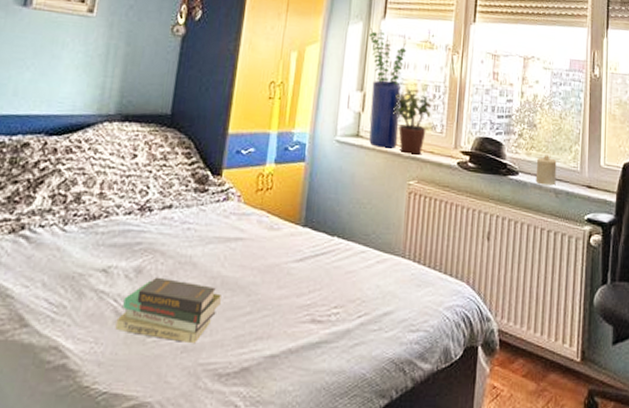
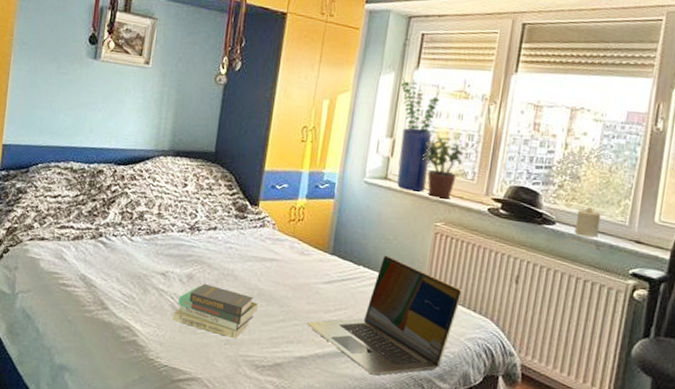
laptop: none [277,222,438,365] -> present [306,255,462,376]

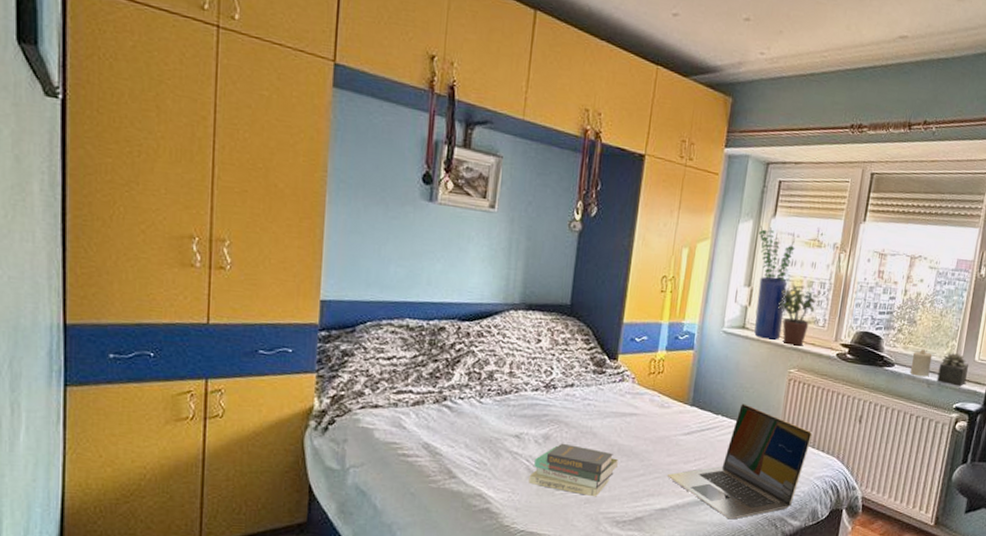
succulent plant: none [607,212,648,252] -> present [936,352,969,388]

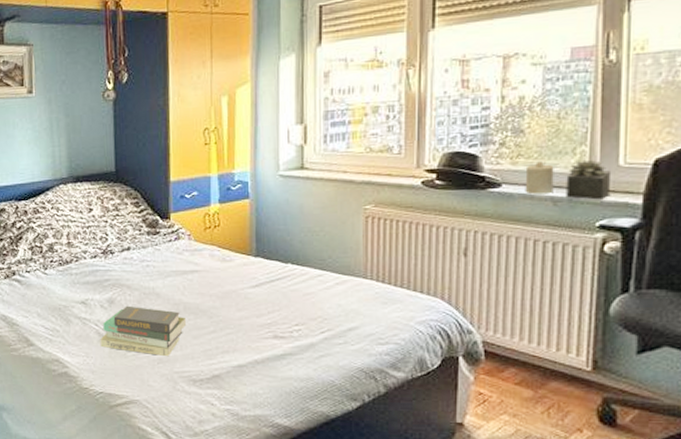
laptop: present [666,403,813,520] -> none [239,249,405,374]
vase: present [754,225,795,340] -> none [303,56,350,177]
potted plant: present [778,284,818,346] -> none [340,113,387,180]

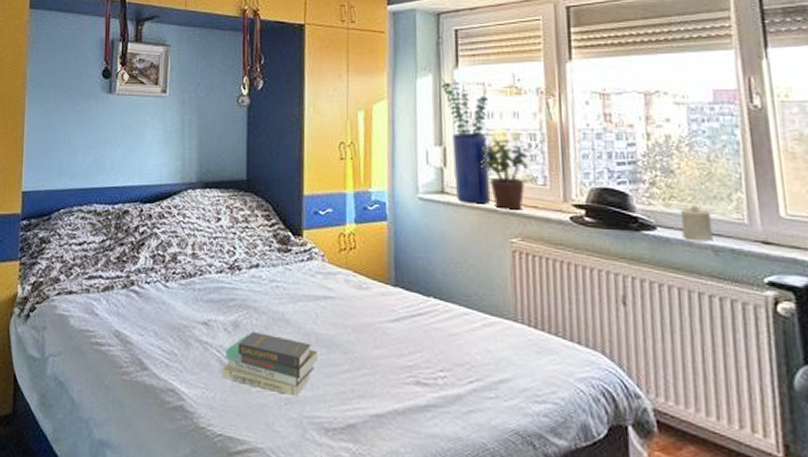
vase: none [303,56,350,177] -> present [440,78,491,204]
potted plant: none [340,113,387,180] -> present [481,139,529,210]
succulent plant: present [565,159,612,201] -> none [725,207,776,255]

